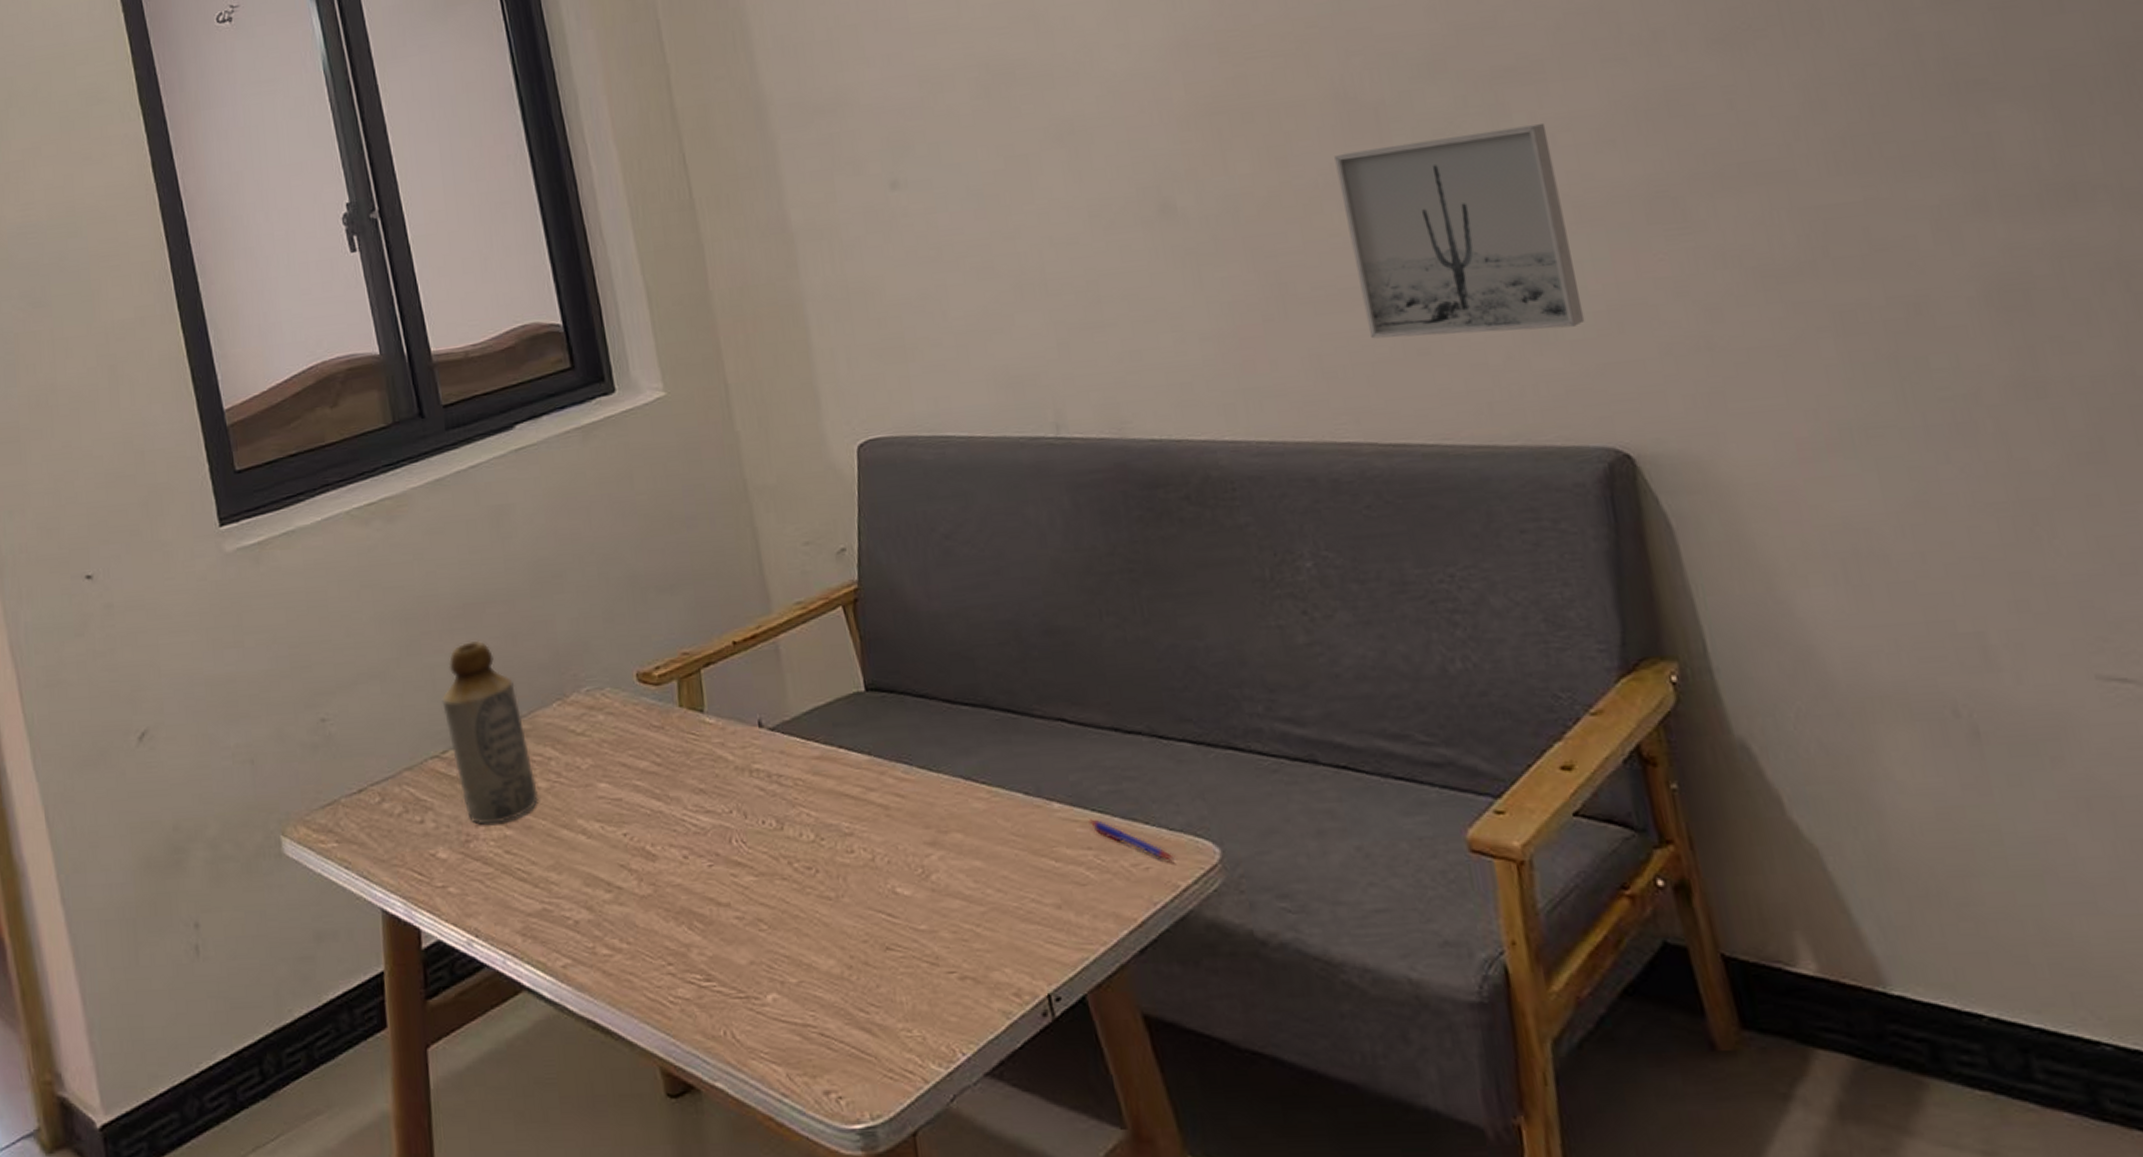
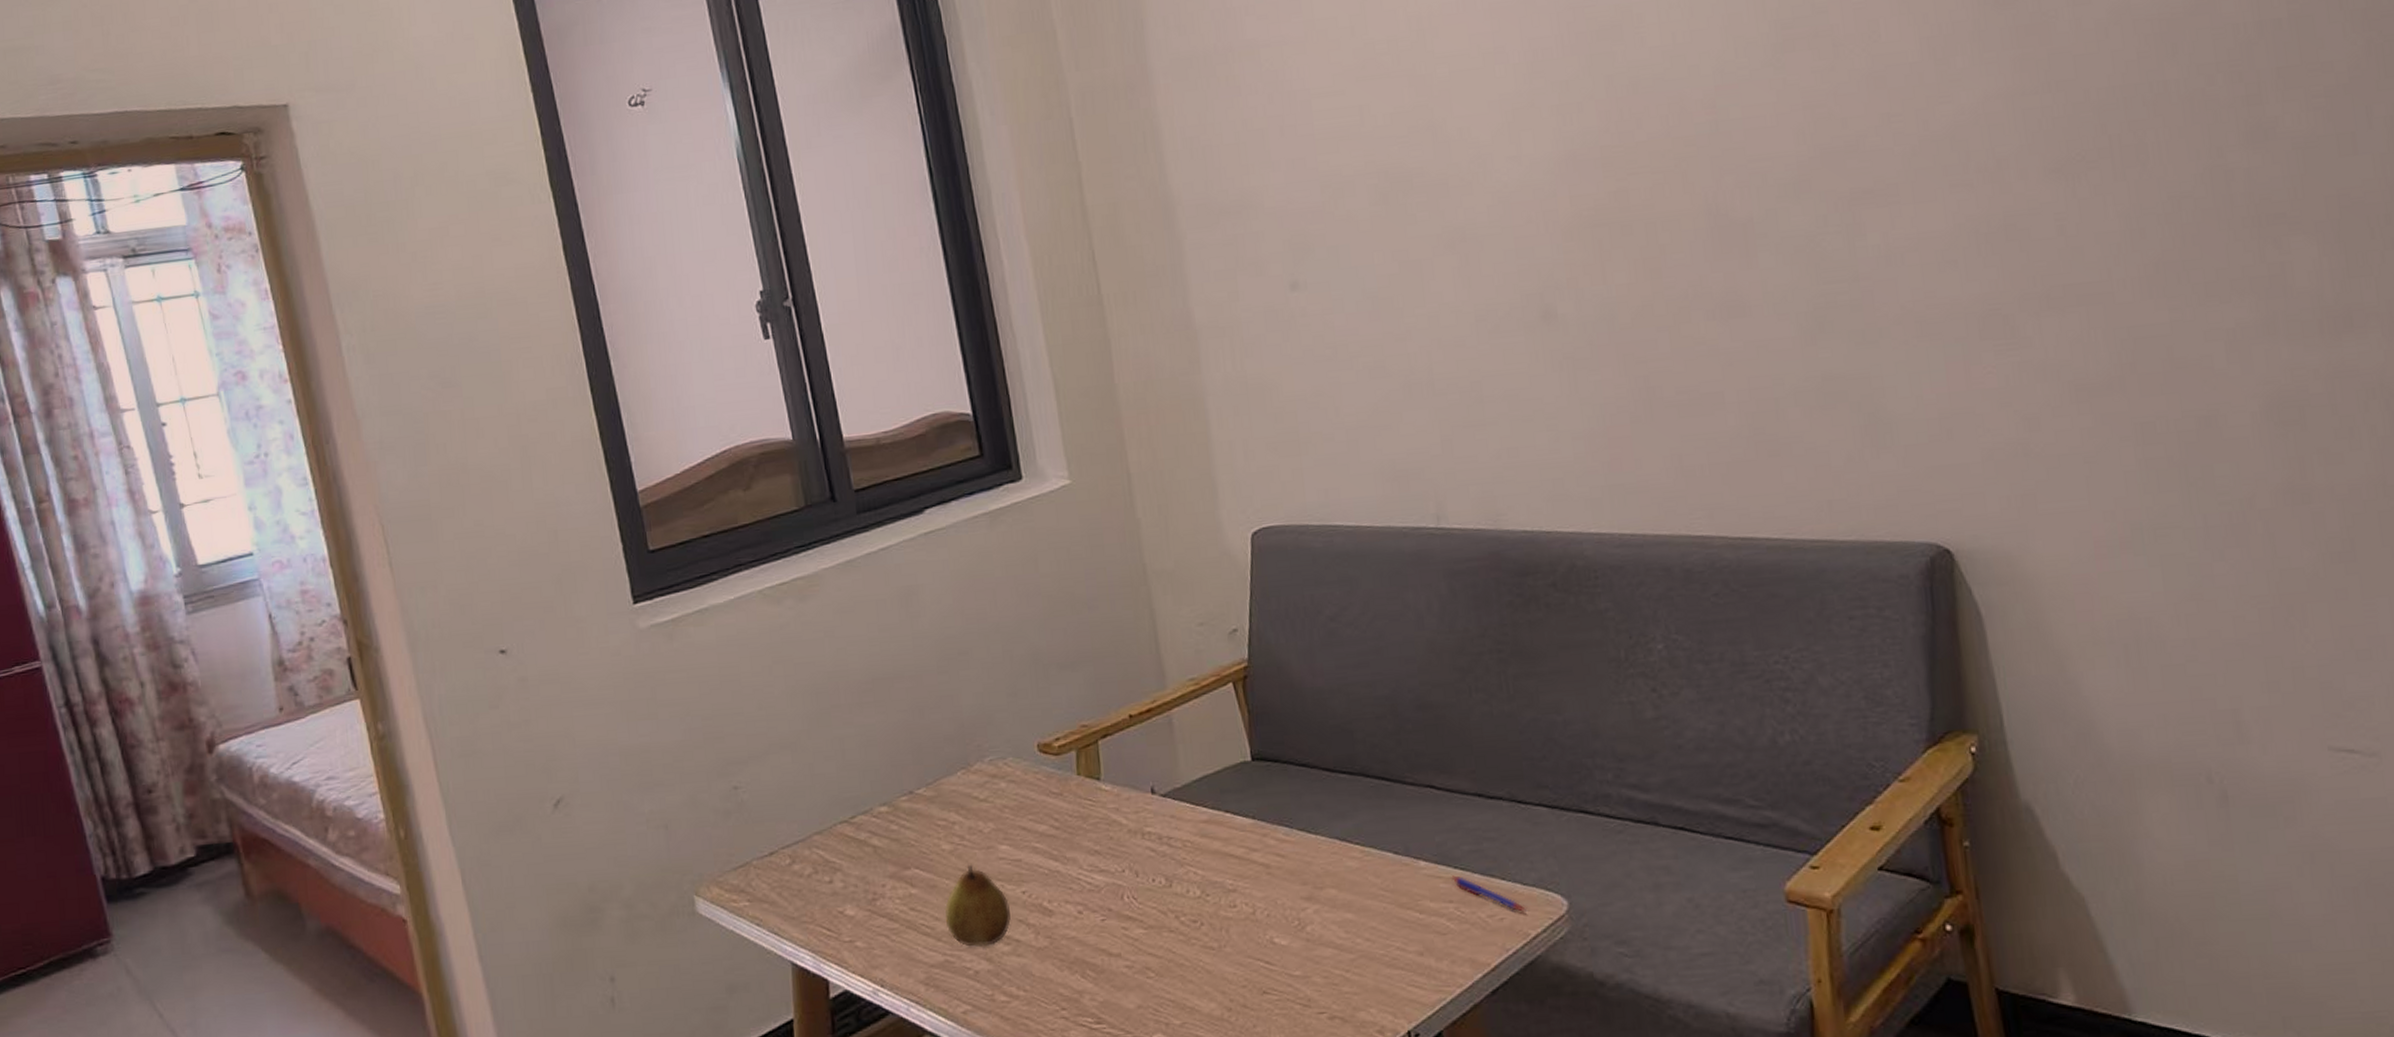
bottle: present [442,640,538,825] -> none [851,713,942,884]
fruit: none [542,805,612,895] -> present [945,865,1011,948]
wall art: present [1334,124,1585,339] -> none [1704,244,1919,441]

